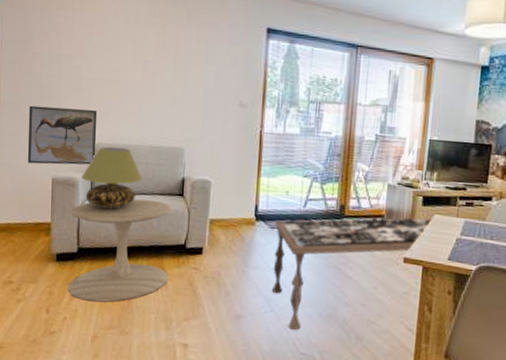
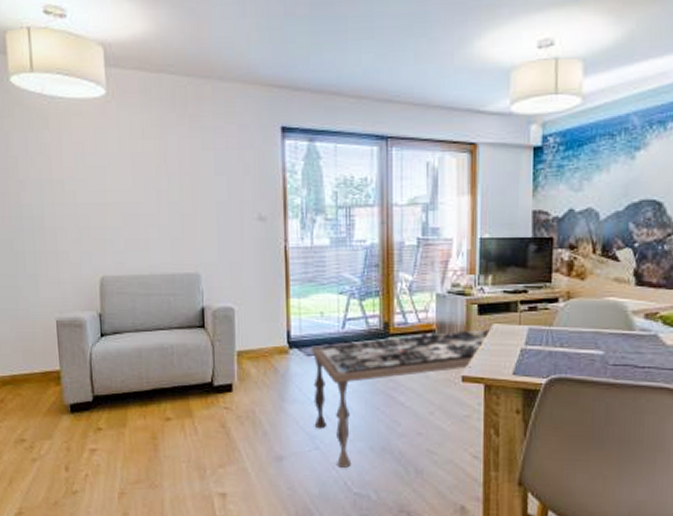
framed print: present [27,105,98,165] -> none [22,239,102,306]
side table: present [67,198,171,303] -> none [80,335,197,455]
table lamp: present [81,146,142,209] -> none [88,279,157,349]

